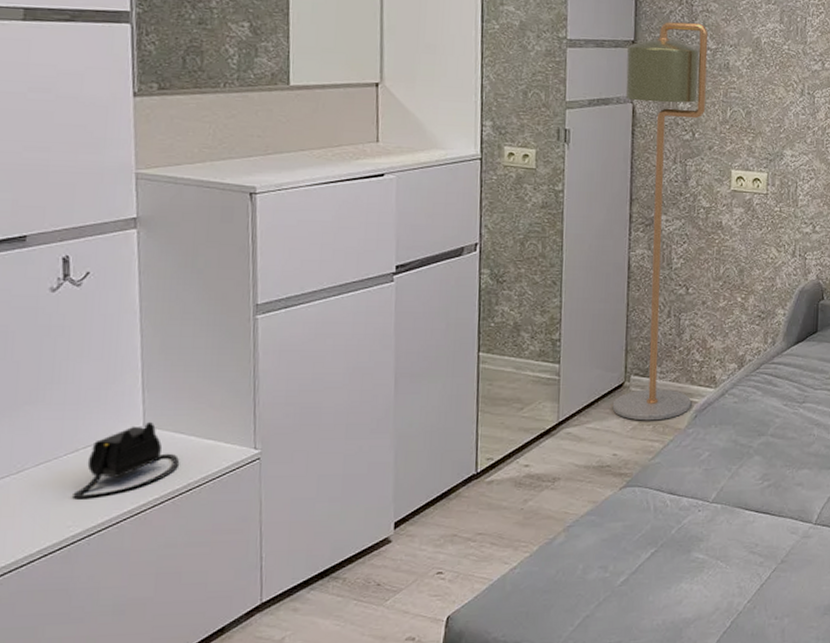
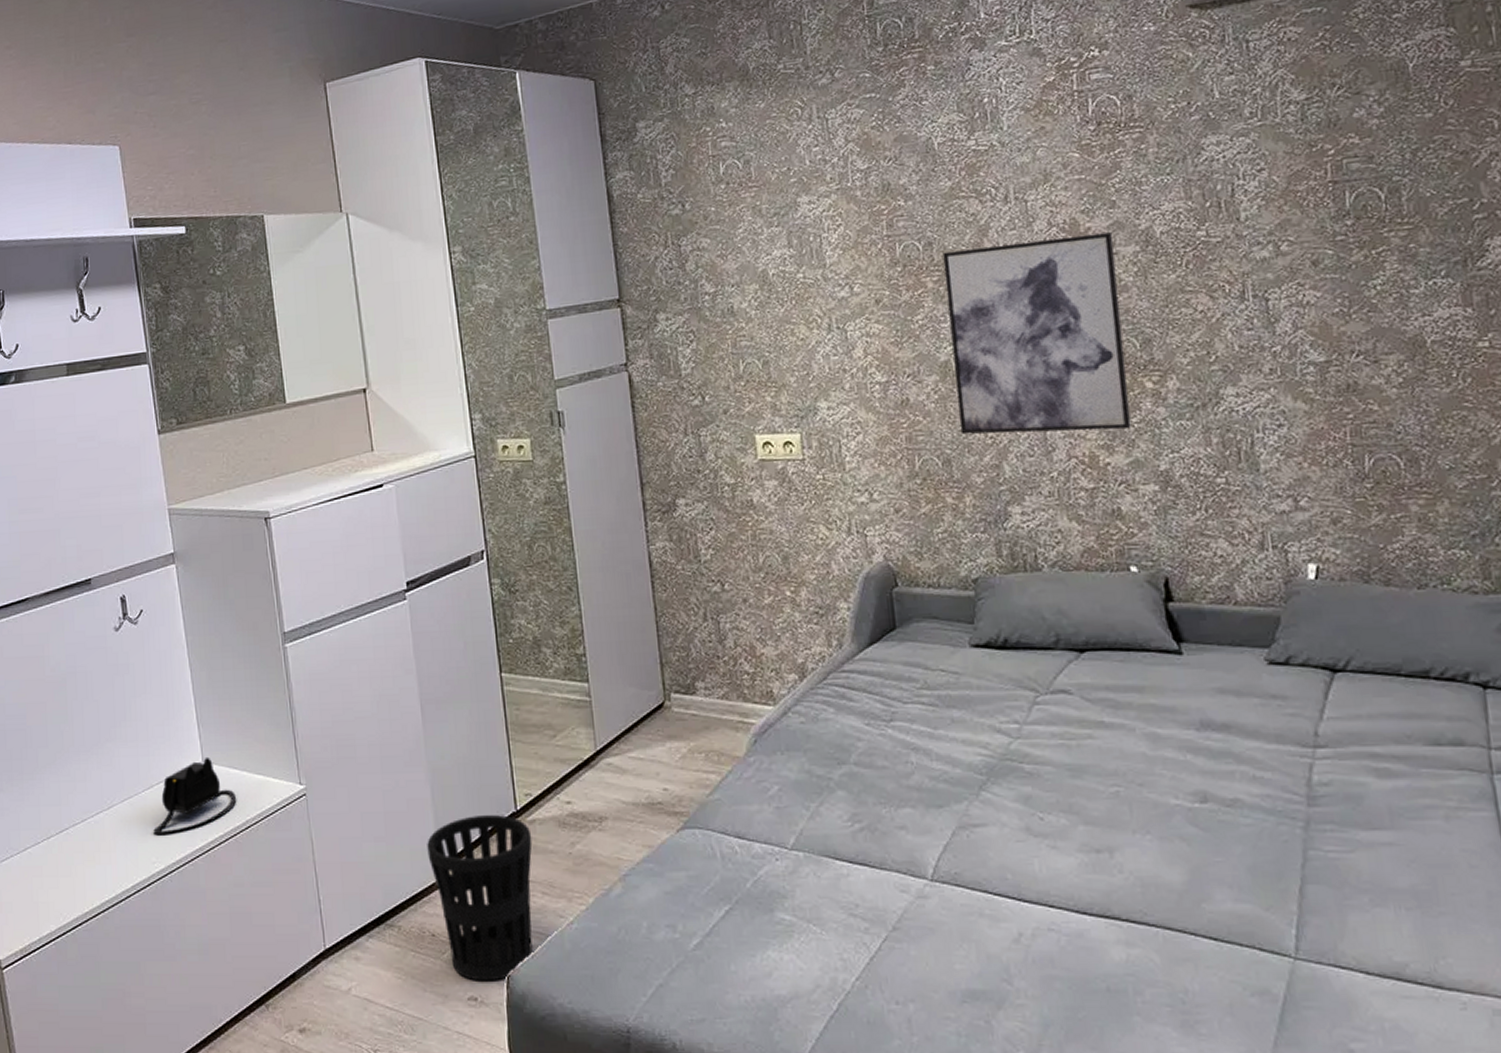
wastebasket: none [383,477,488,623] -> present [427,815,533,981]
floor lamp: present [612,22,708,421] -> none [613,265,748,748]

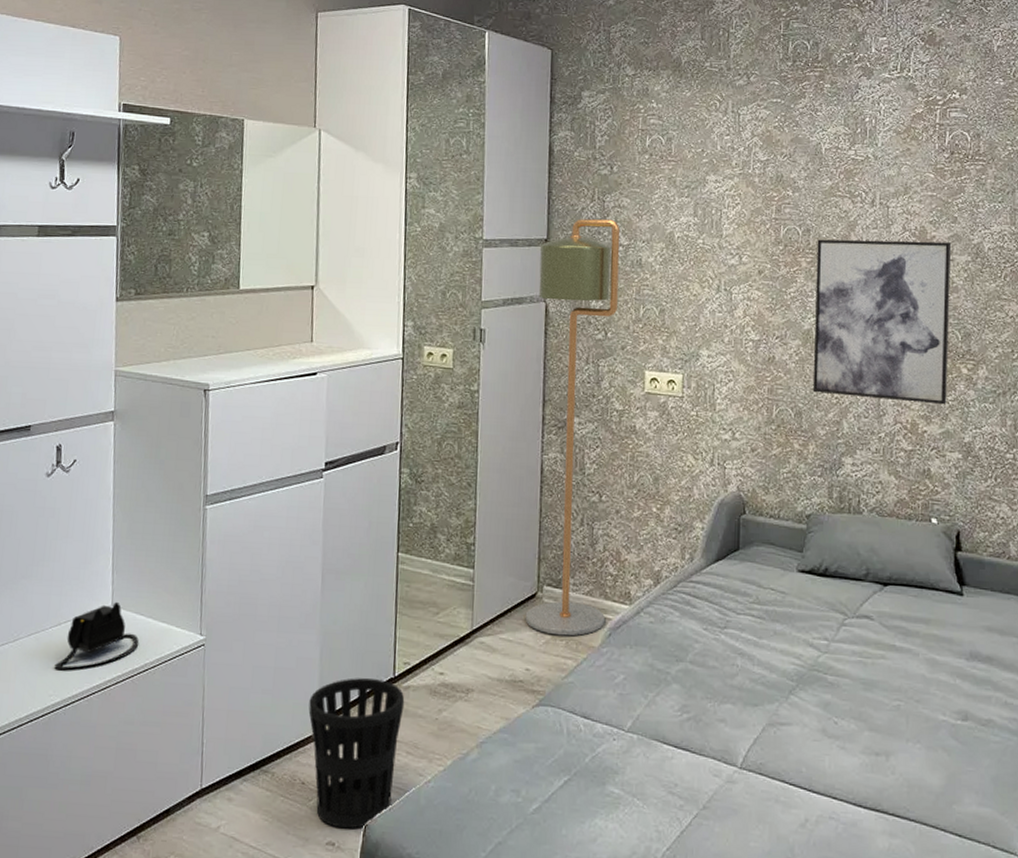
floor lamp: none [613,265,748,748] -> present [525,218,620,636]

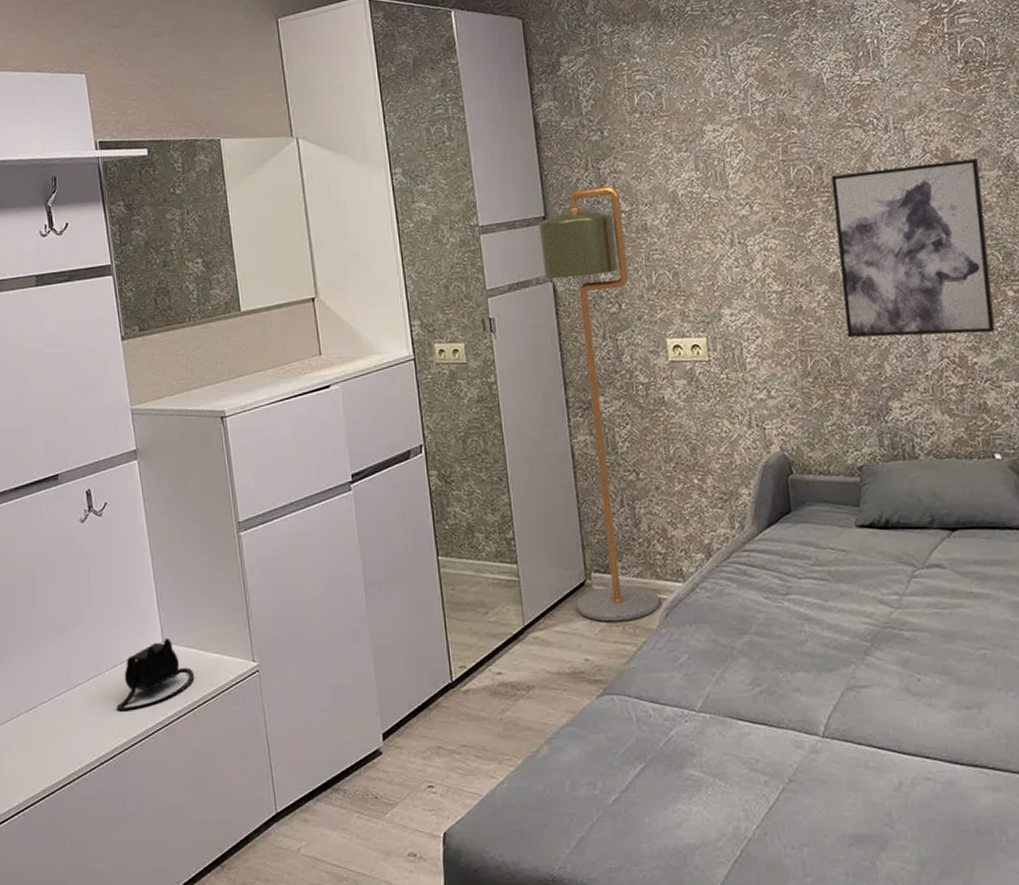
wastebasket: present [308,678,405,829] -> none [370,686,468,839]

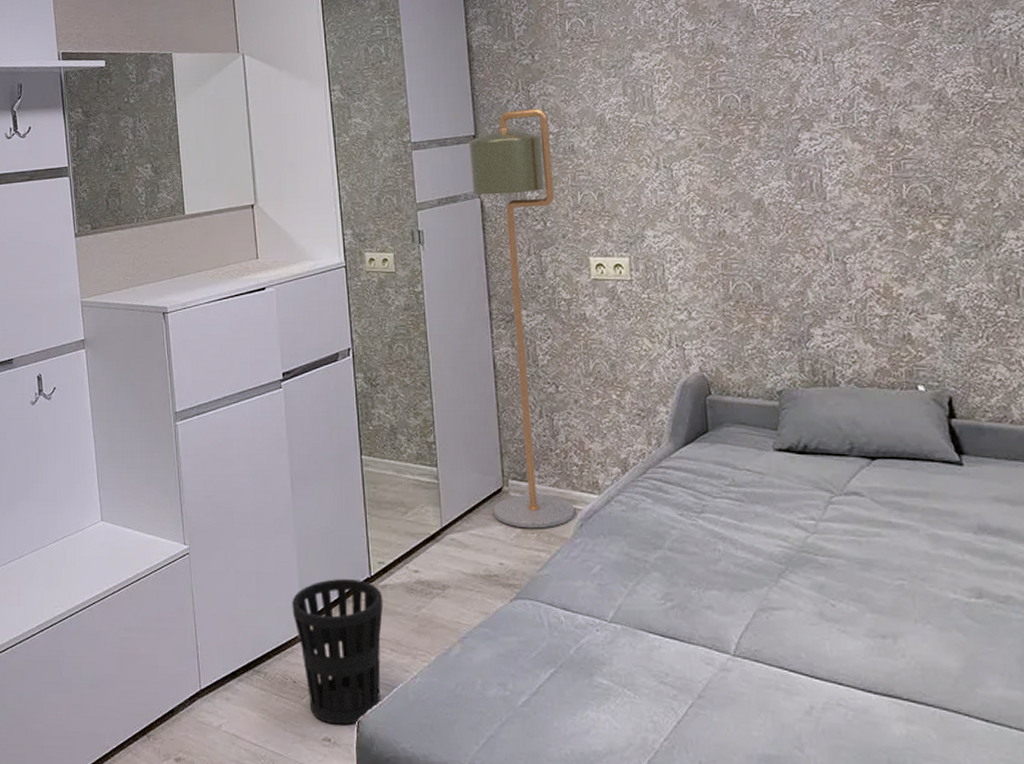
handbag: present [116,637,195,712] -> none [57,516,130,583]
wastebasket: none [370,686,468,839] -> present [292,579,384,725]
wall art: present [831,158,995,338] -> none [758,92,922,265]

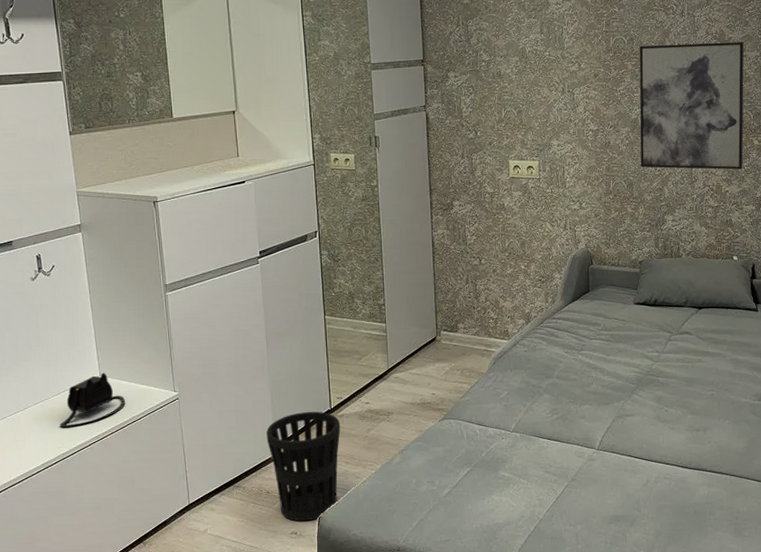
handbag: none [57,516,130,583] -> present [60,372,126,428]
floor lamp: present [470,108,576,529] -> none [419,40,491,367]
wall art: none [758,92,922,265] -> present [639,42,745,170]

